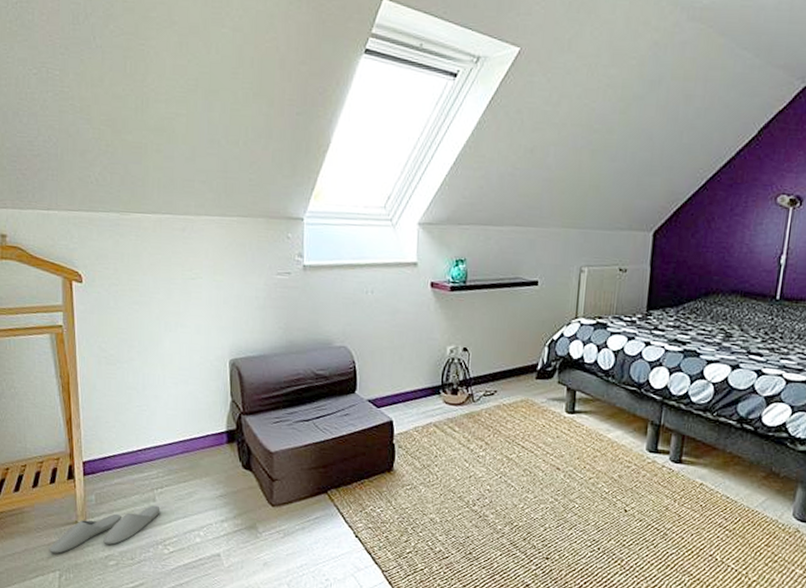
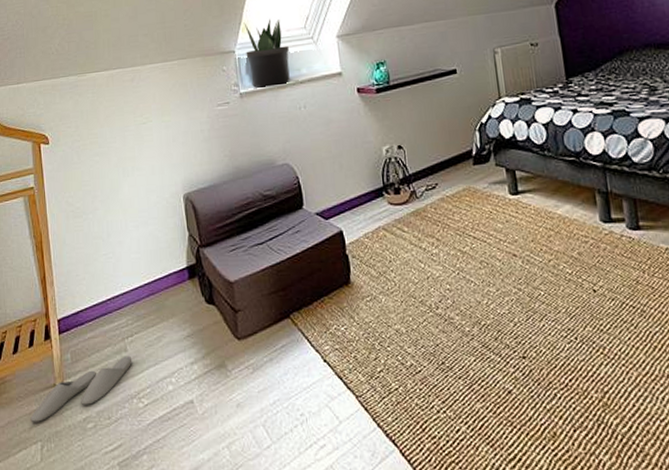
planter: none [315,189,364,265] -> present [244,19,290,88]

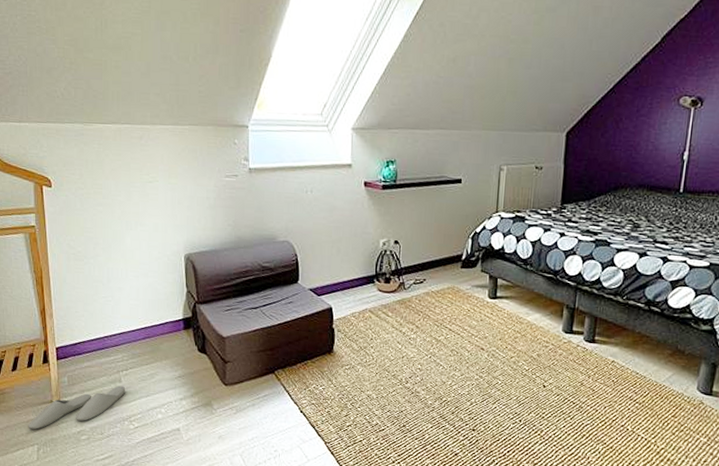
planter: present [244,19,290,88] -> none [259,99,303,167]

